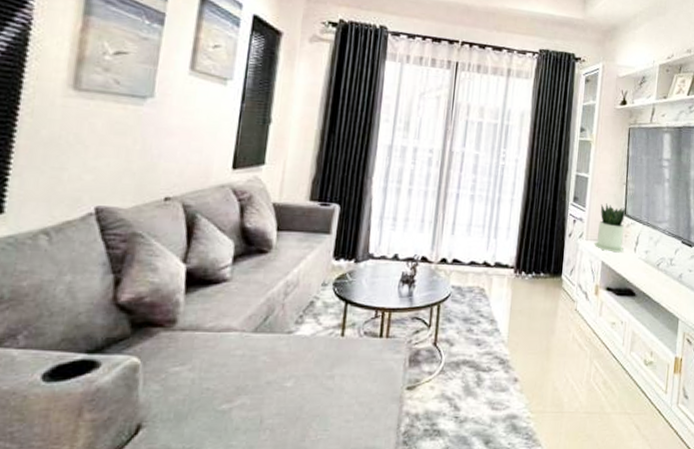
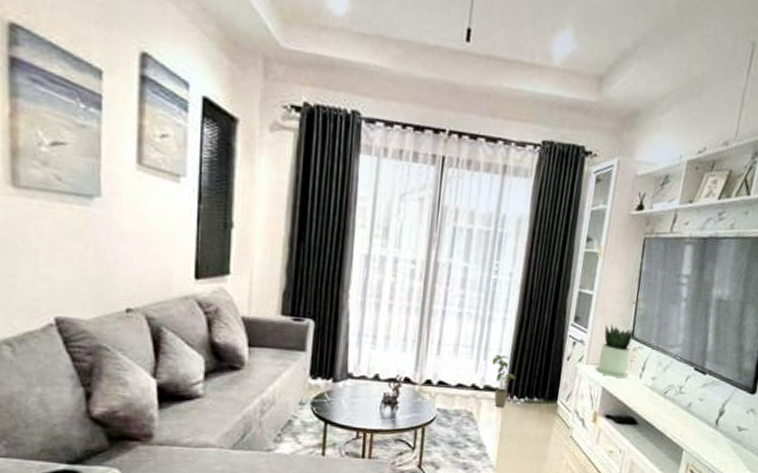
house plant: none [501,232,524,283] -> present [492,354,516,407]

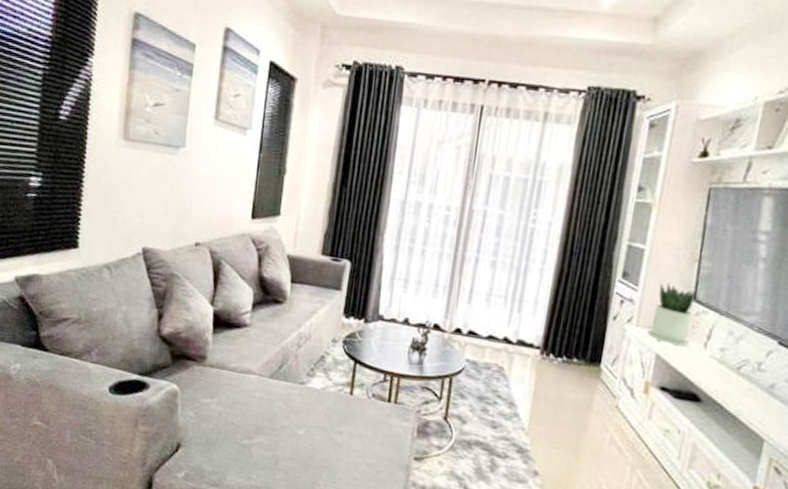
house plant: present [492,354,516,407] -> none [526,307,553,365]

